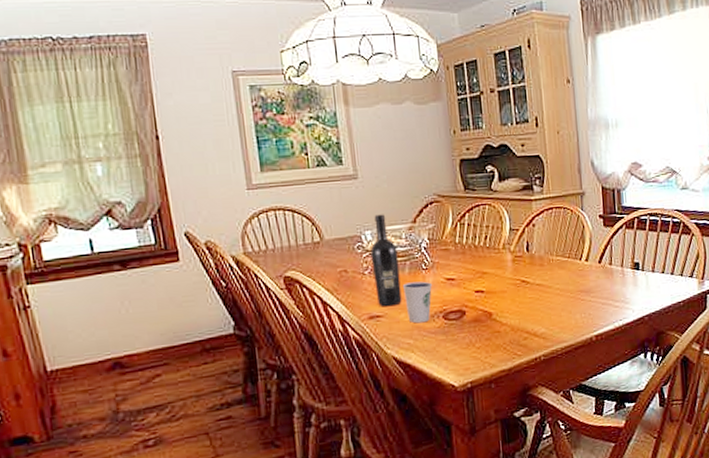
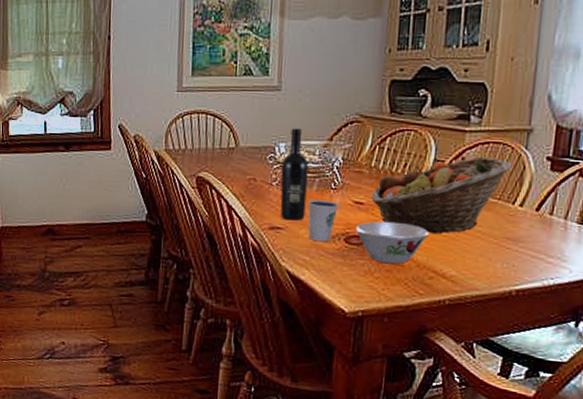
bowl: none [451,291,517,333] -> present [355,221,429,264]
fruit basket: none [460,221,574,298] -> present [371,156,512,235]

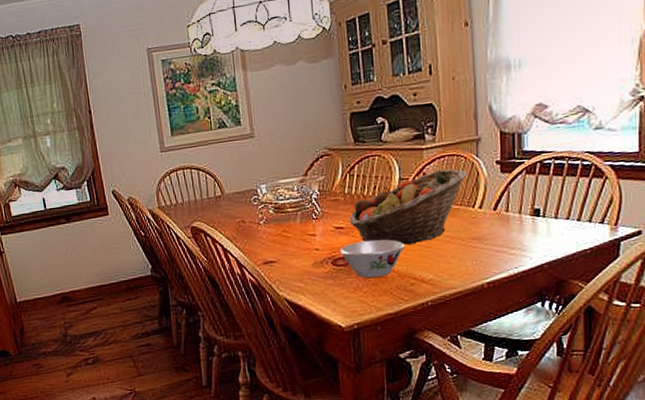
wine bottle: present [280,128,309,221] -> none [265,169,294,254]
dixie cup: present [307,199,339,242] -> none [294,230,322,269]

